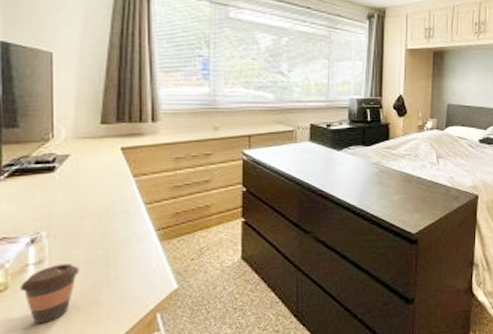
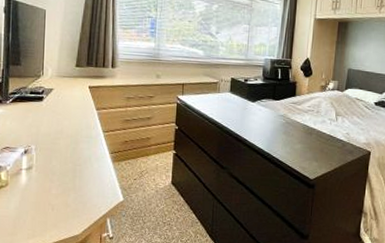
coffee cup: present [20,263,79,324] -> none [16,171,55,214]

